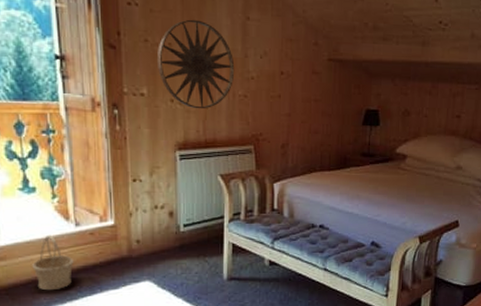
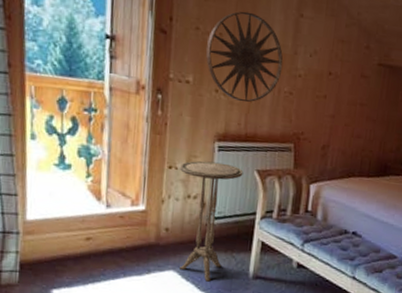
basket: present [32,235,74,291] -> none [58,213,101,271]
side table: none [145,171,207,288] -> present [180,161,243,282]

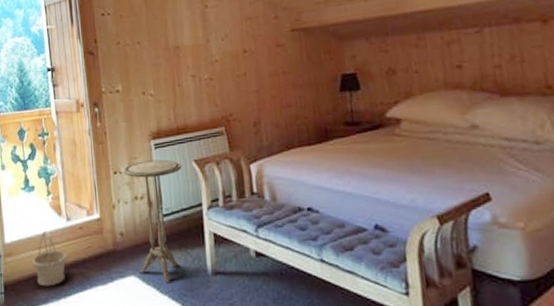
basket: none [58,213,101,271] -> present [32,230,67,287]
wall art: present [206,11,284,103] -> none [128,16,199,98]

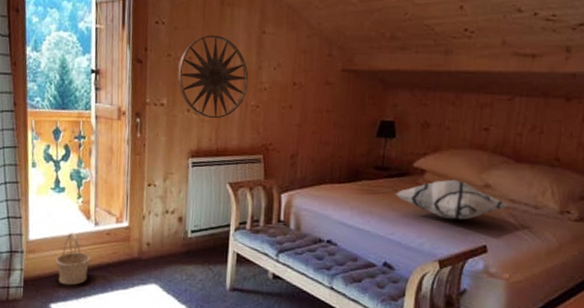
side table: present [124,159,182,284] -> none [158,177,216,295]
wall art: none [128,16,199,98] -> present [178,35,249,119]
decorative pillow: none [371,124,504,169] -> present [394,179,509,220]

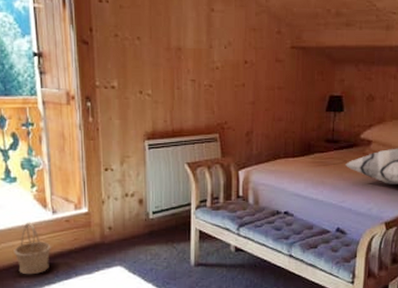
wall art: present [178,35,249,119] -> none [127,13,200,100]

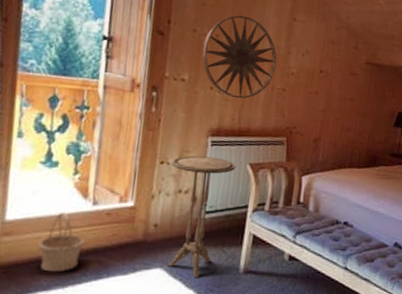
side table: none [116,160,175,273] -> present [167,155,236,279]
wall art: none [127,13,200,100] -> present [202,15,277,99]

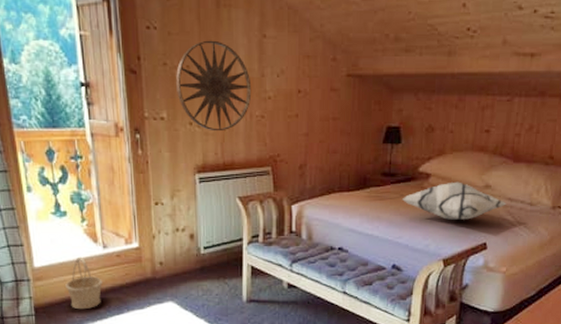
side table: present [167,155,236,279] -> none [166,194,226,309]

